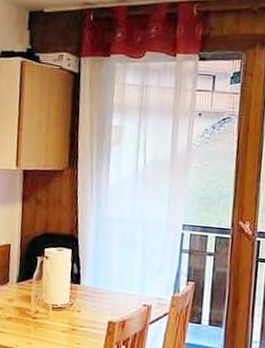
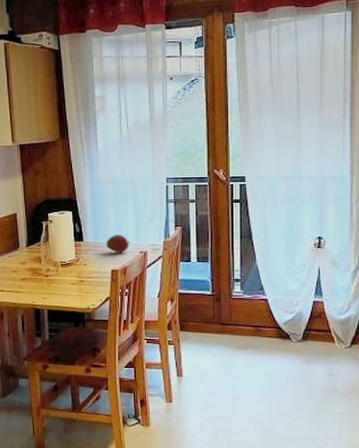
fruit: none [105,282,133,303] -> present [106,235,130,253]

